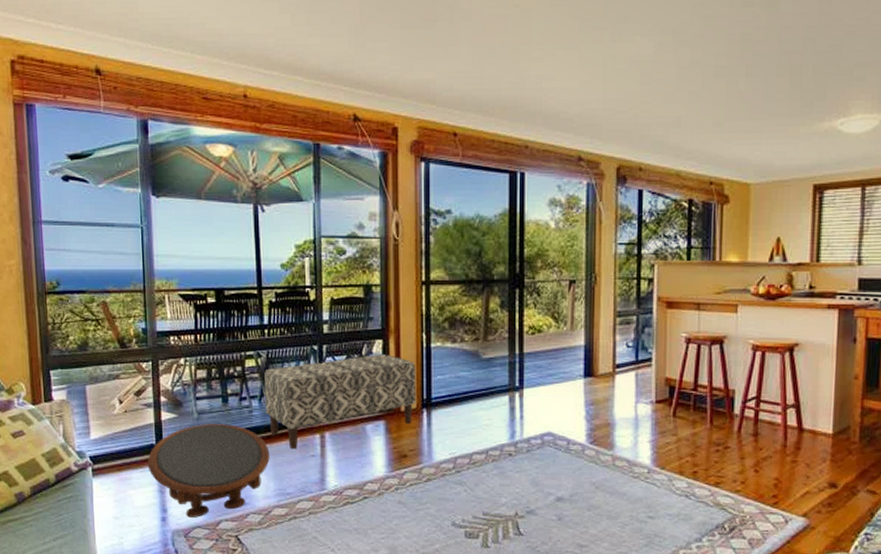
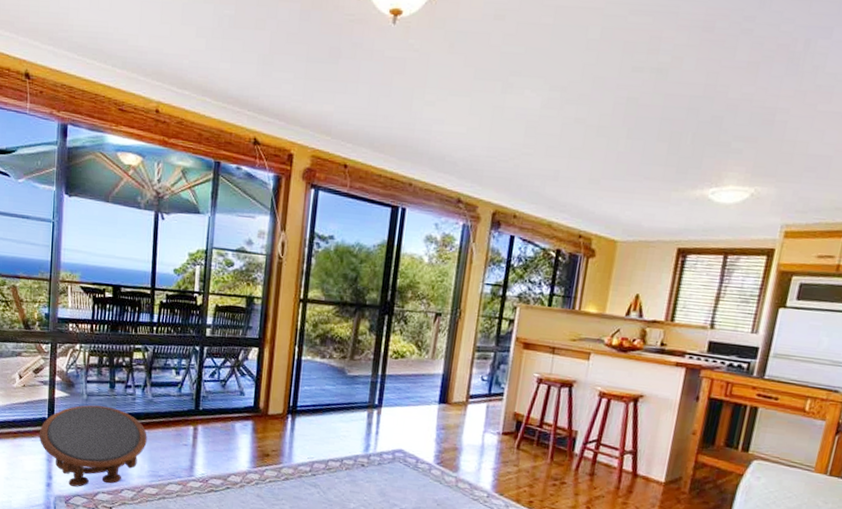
bench: present [265,353,417,450] -> none [147,360,286,437]

